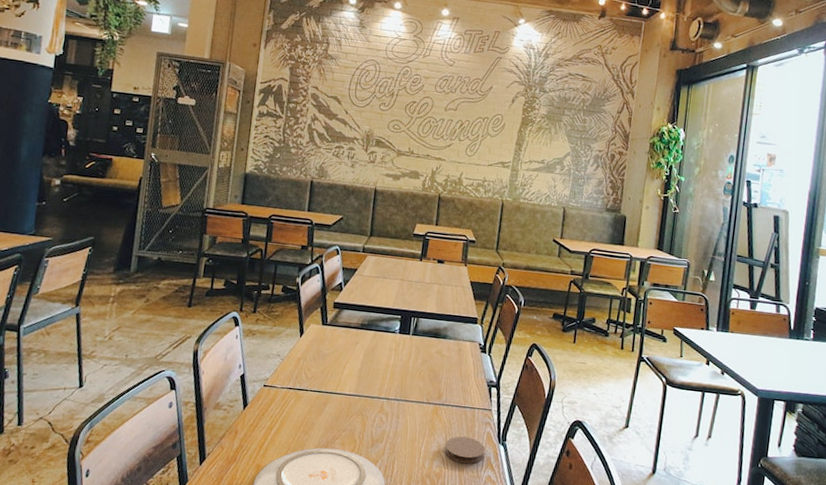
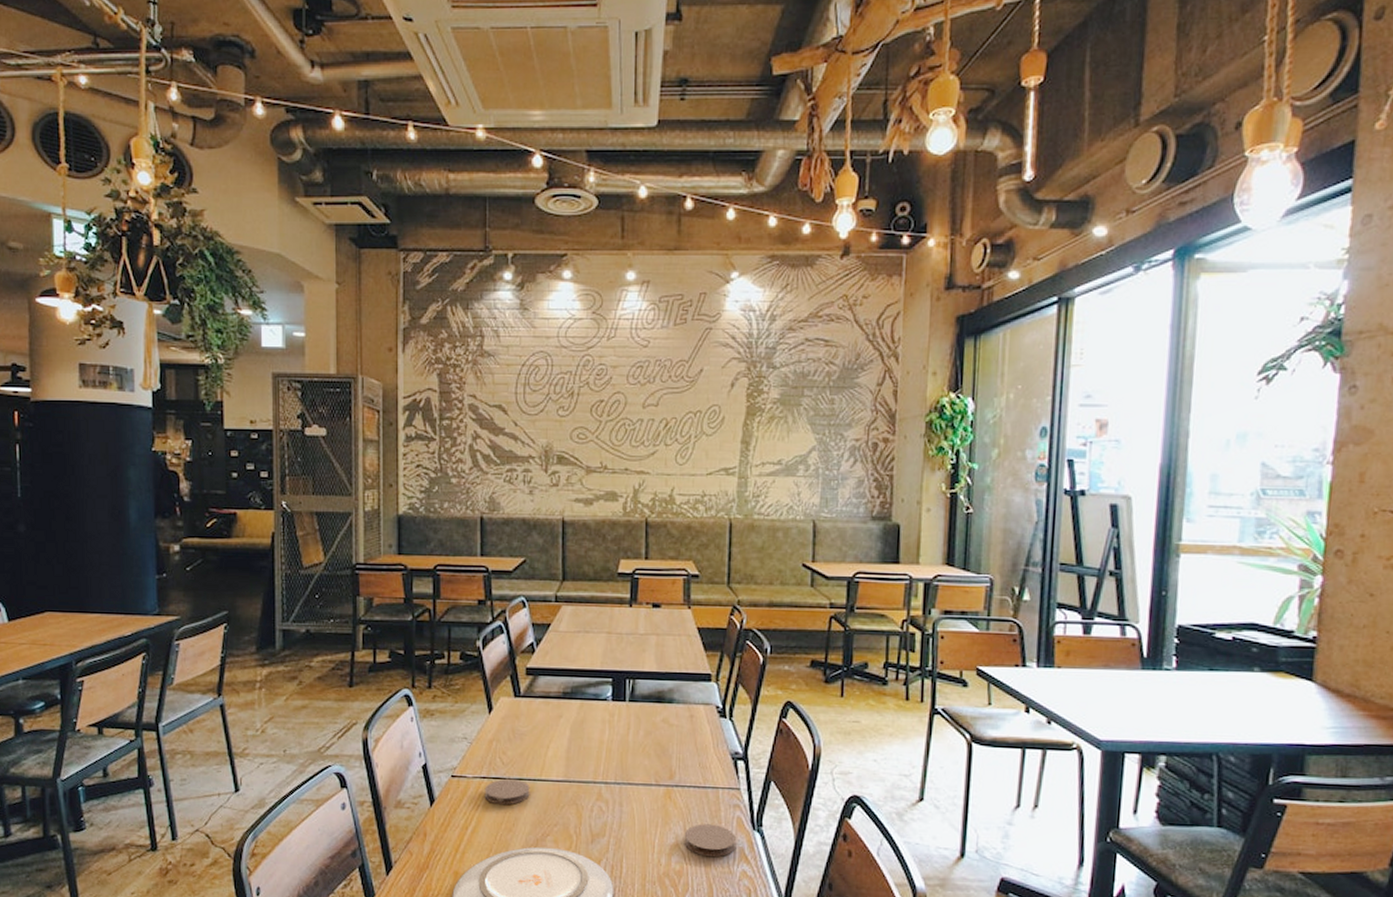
coaster: none [289,390,327,412] -> present [484,778,530,805]

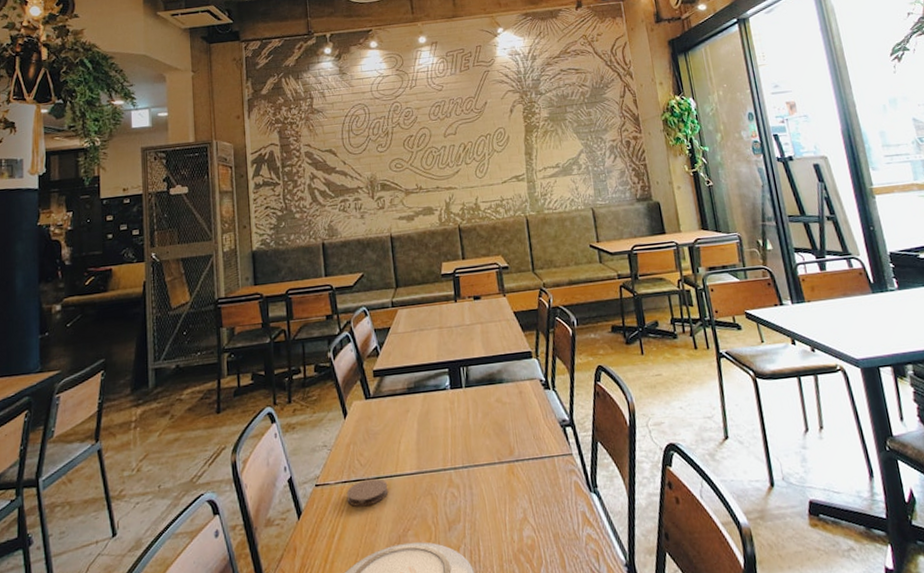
coaster: present [685,824,737,857] -> none [531,492,578,526]

